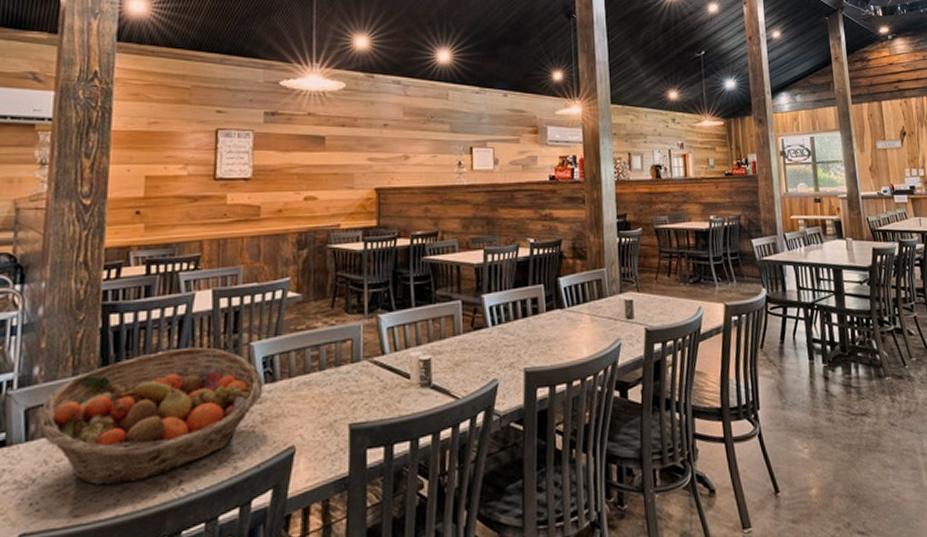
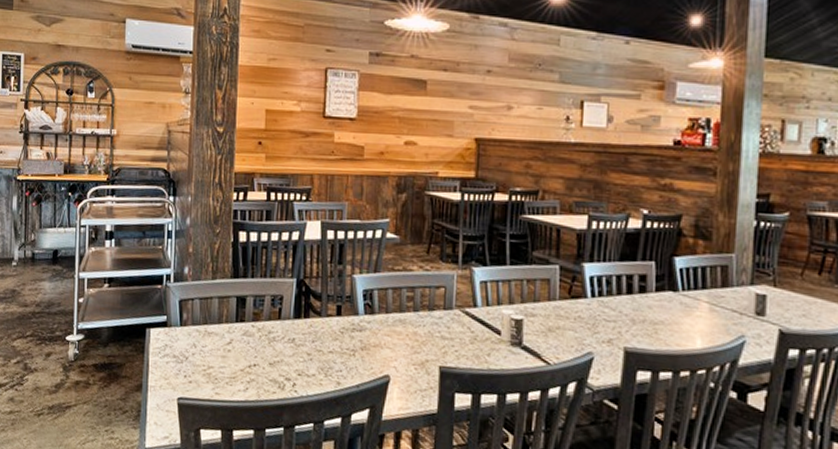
fruit basket: present [40,346,263,486] -> none [190,269,363,377]

